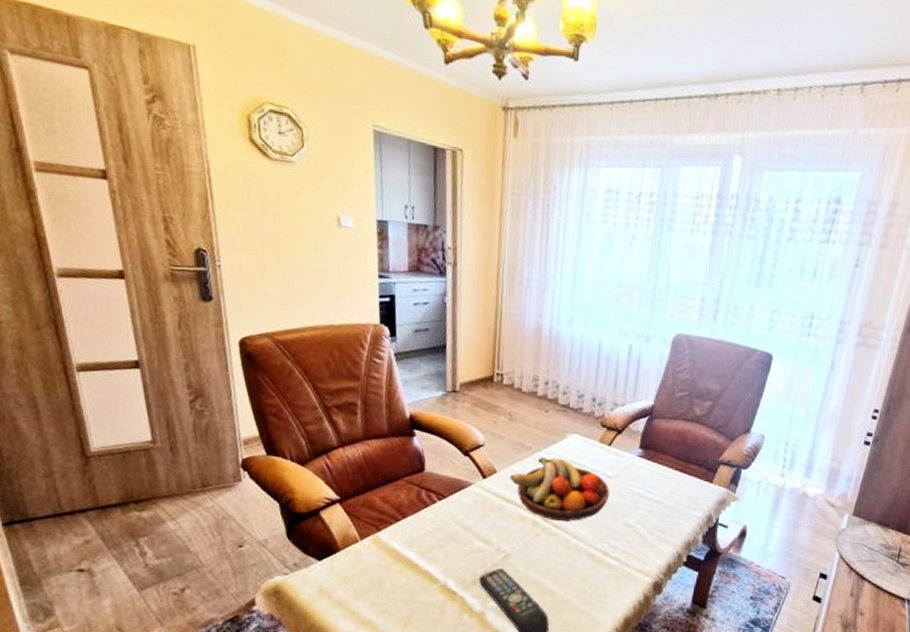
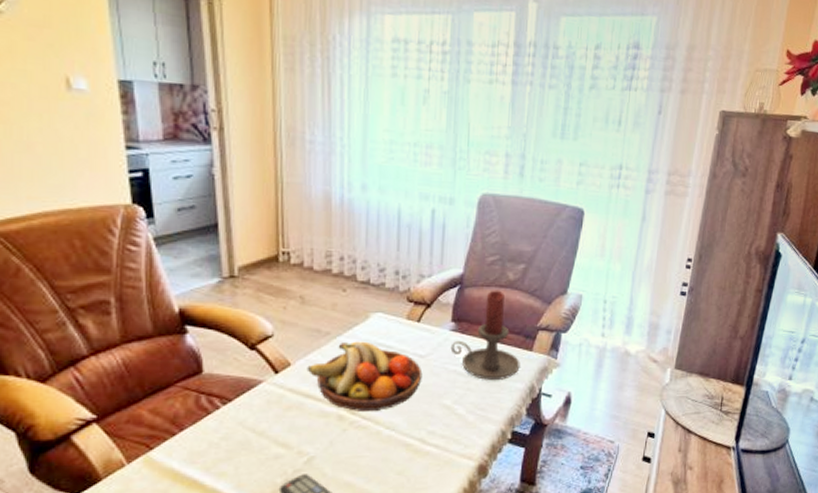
candle holder: none [636,423,700,507] -> present [450,290,520,380]

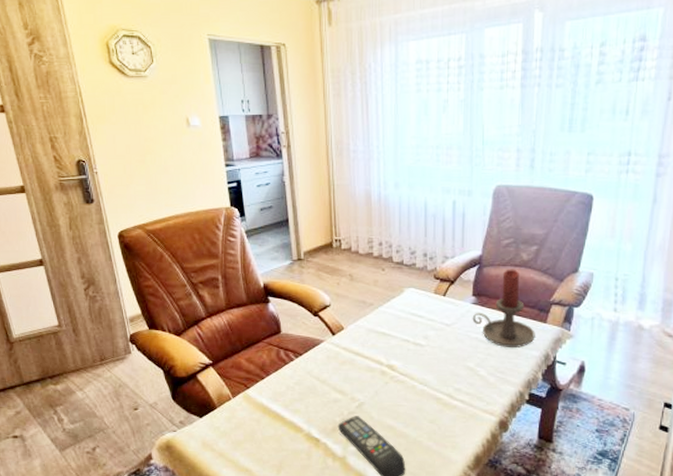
fruit bowl: present [307,341,423,411] -> none [356,311,449,369]

